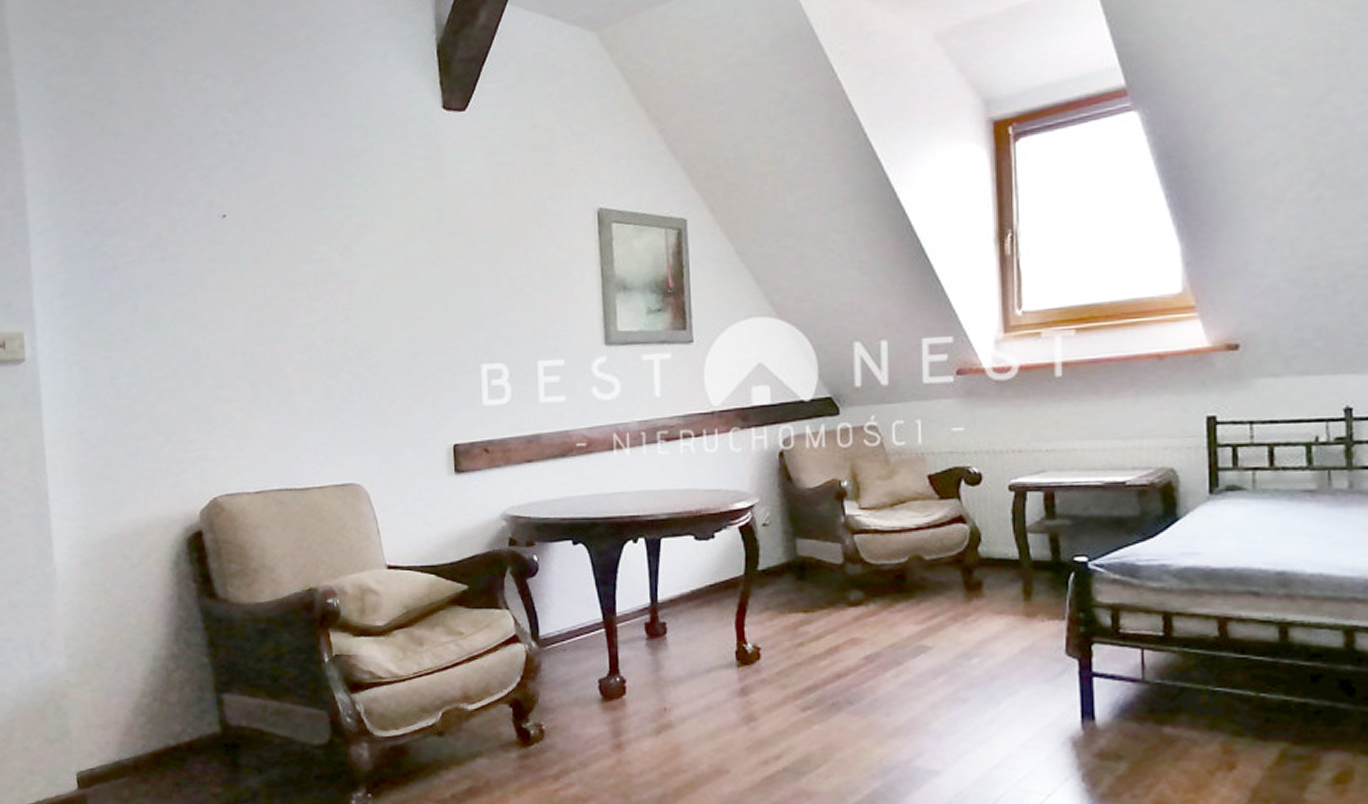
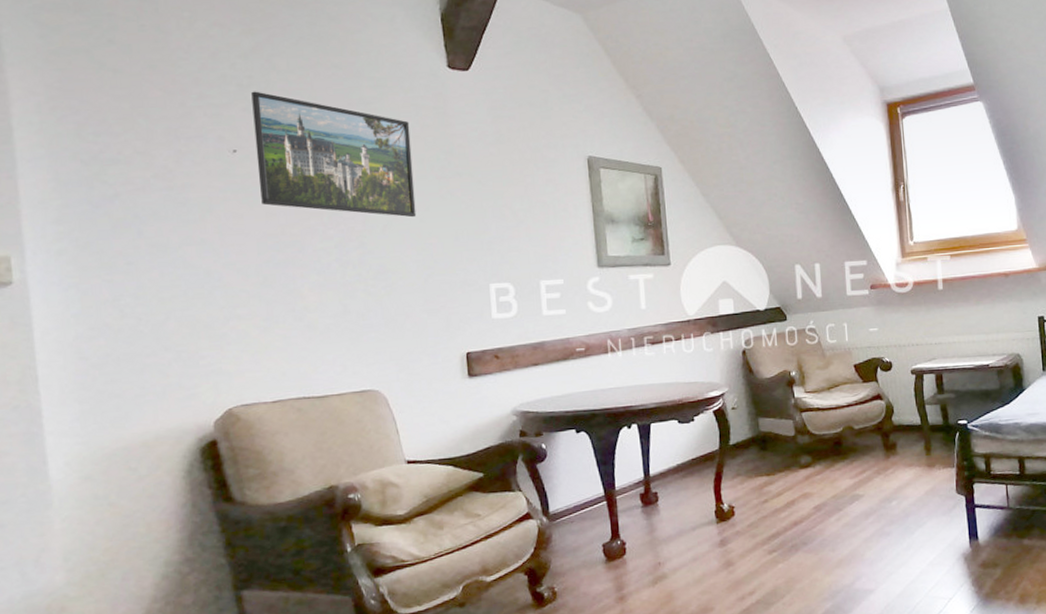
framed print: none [241,148,405,287] -> present [251,91,417,218]

